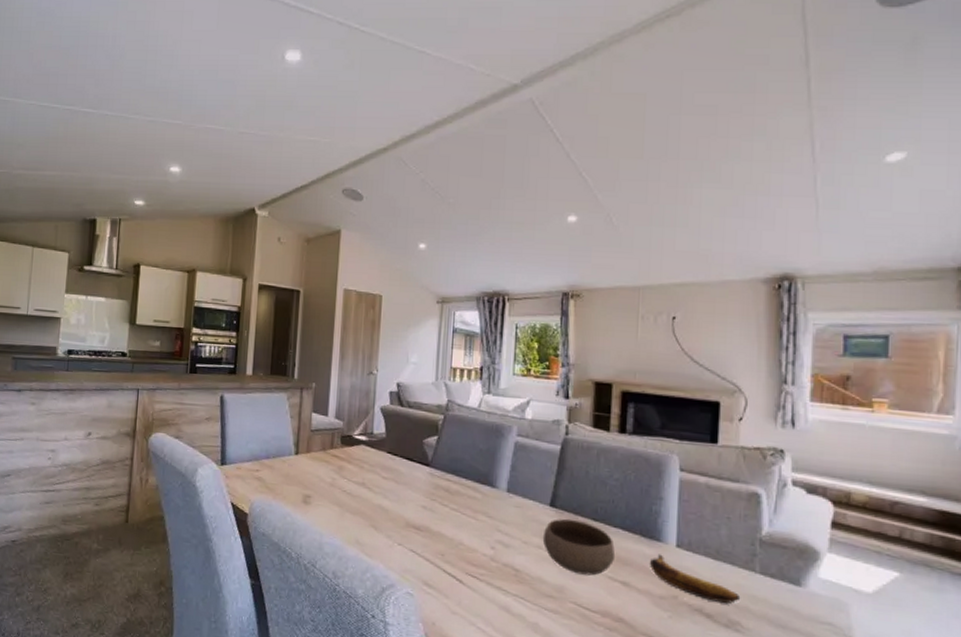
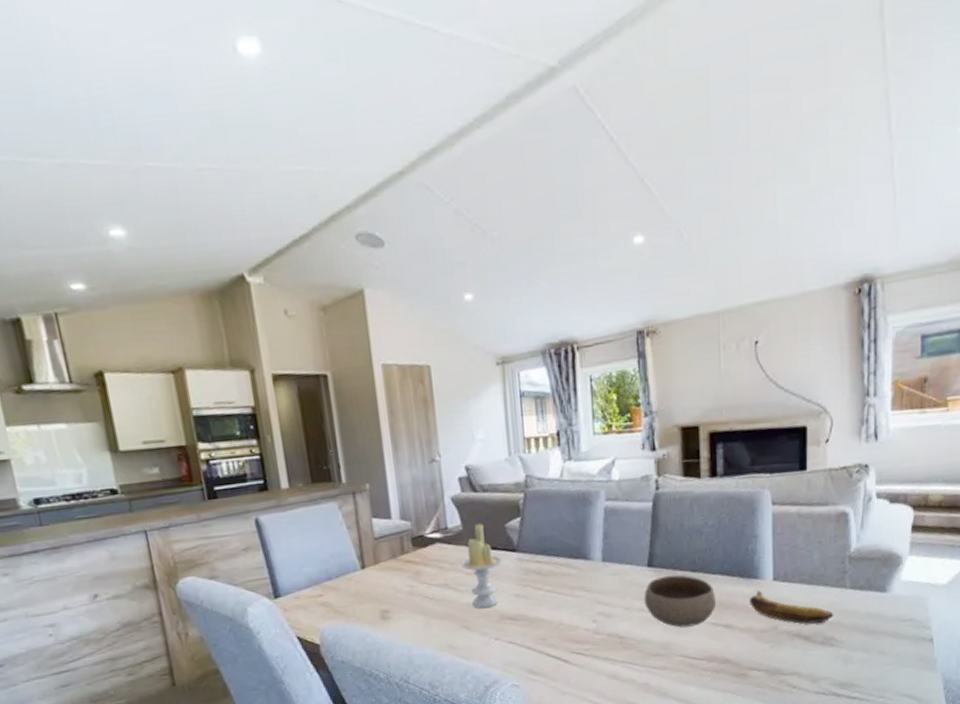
candle: none [379,434,416,514] -> present [460,523,502,609]

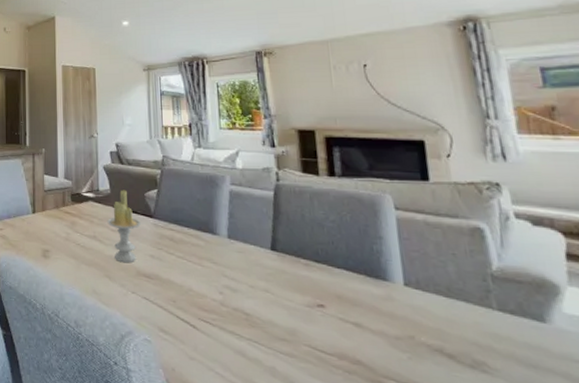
bowl: present [643,575,717,628] -> none [268,261,344,318]
banana: present [750,590,834,624] -> none [379,293,482,343]

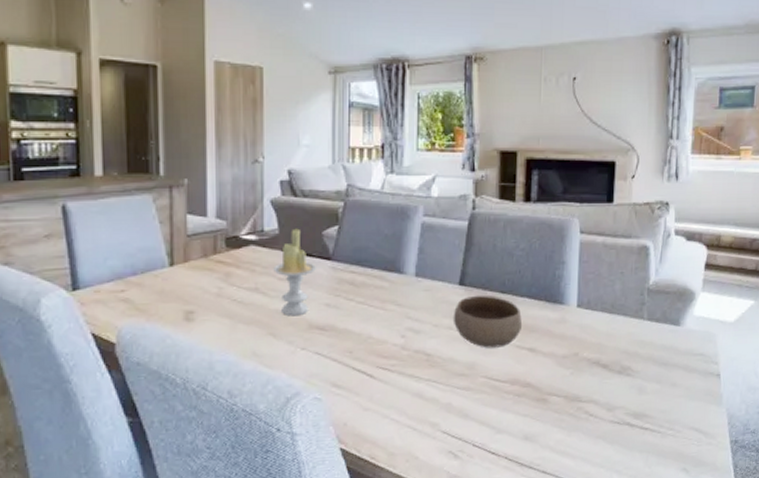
bowl: none [268,261,344,318] -> present [453,295,523,348]

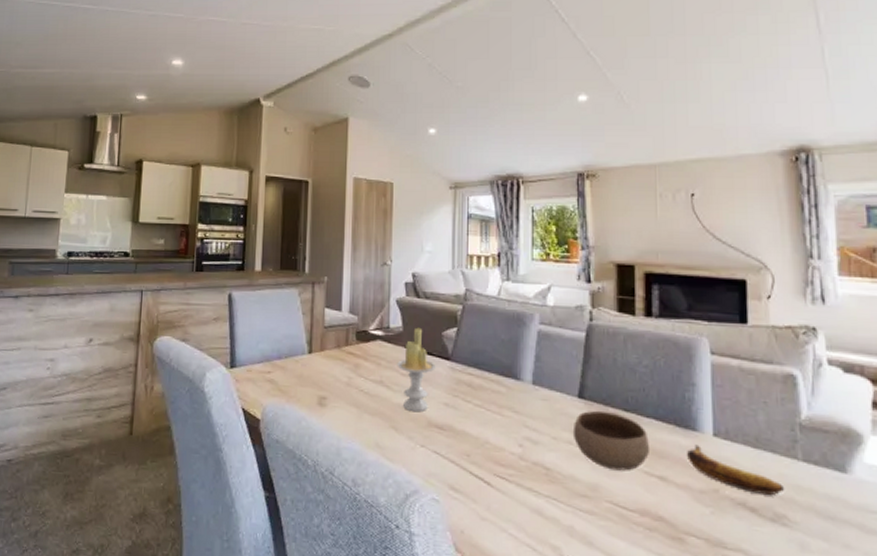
banana: none [554,316,632,352] -> present [687,444,785,495]

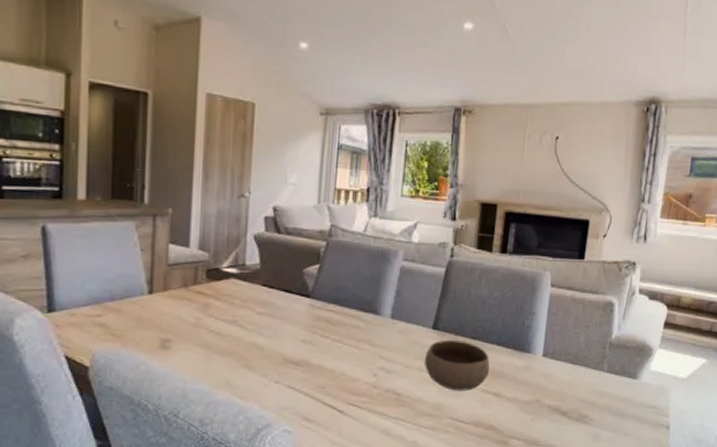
candle: present [397,327,436,413] -> none [252,264,295,350]
banana: present [687,444,785,495] -> none [519,364,591,400]

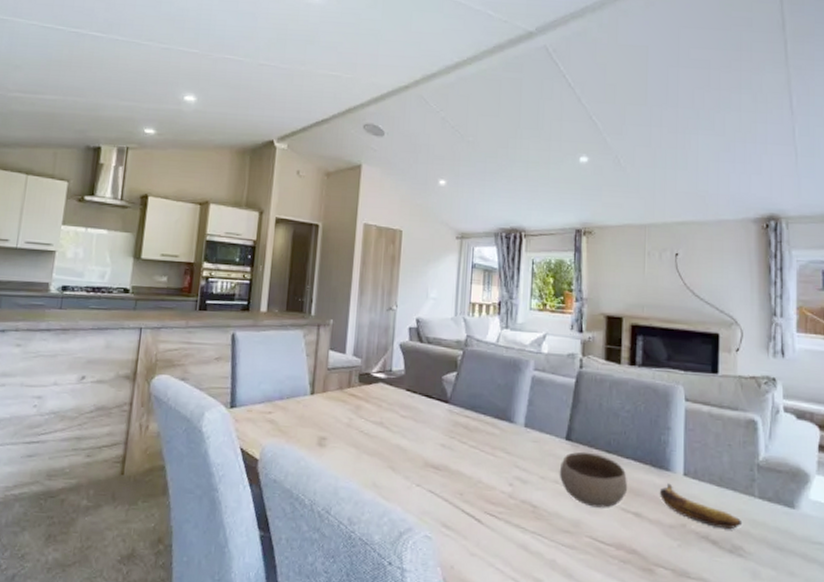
banana: none [519,364,591,400] -> present [660,483,743,529]

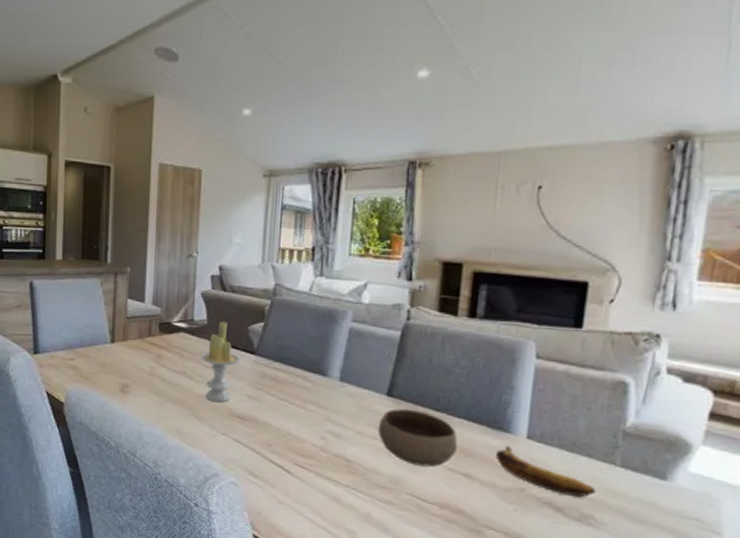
candle: none [397,371,435,453] -> present [200,321,240,403]

